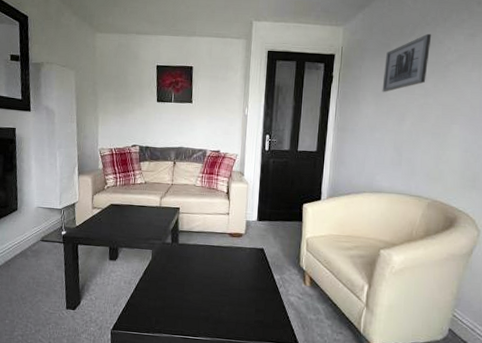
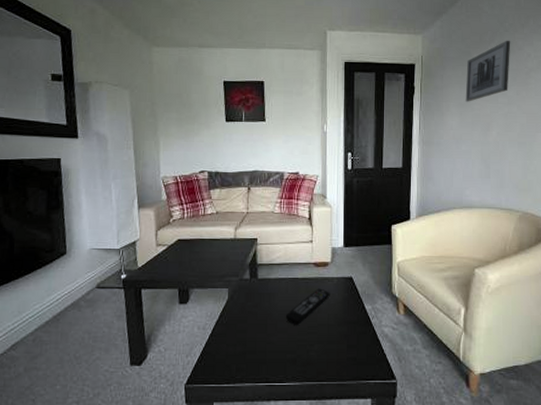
remote control: none [201,256,243,287] -> present [285,288,330,325]

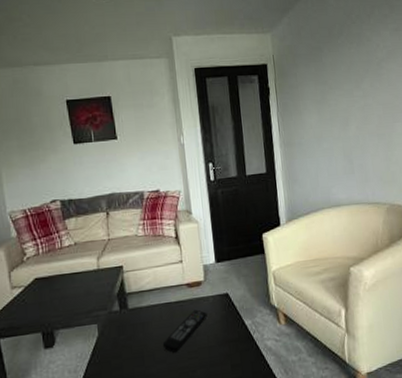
wall art: present [465,40,511,102] -> none [319,32,362,99]

